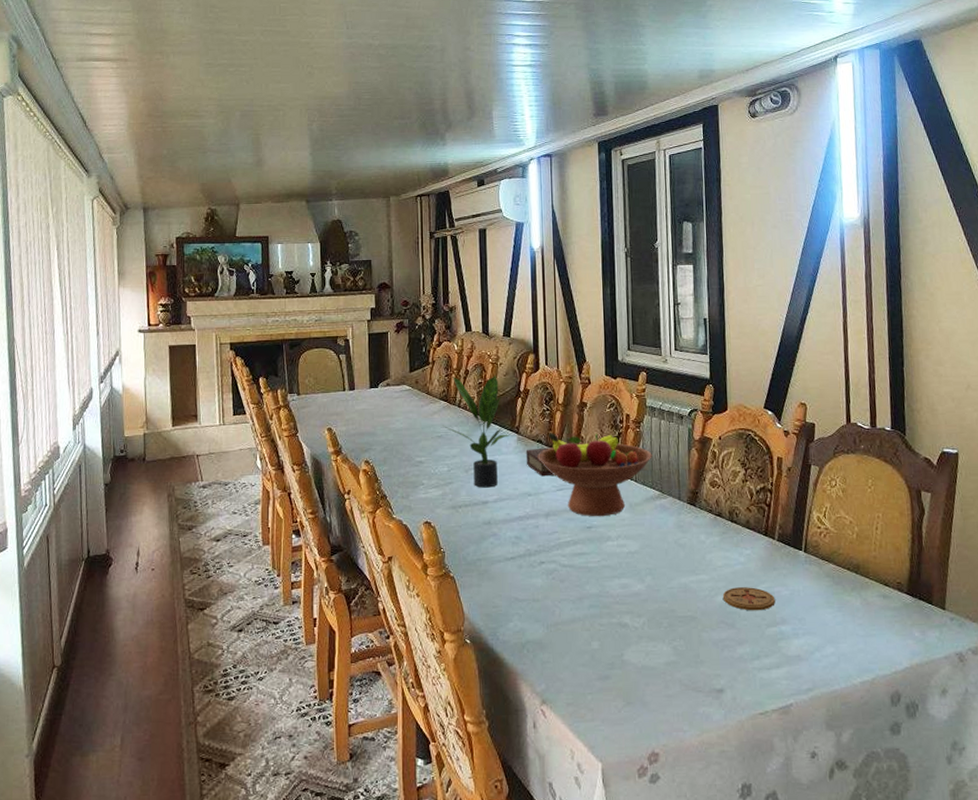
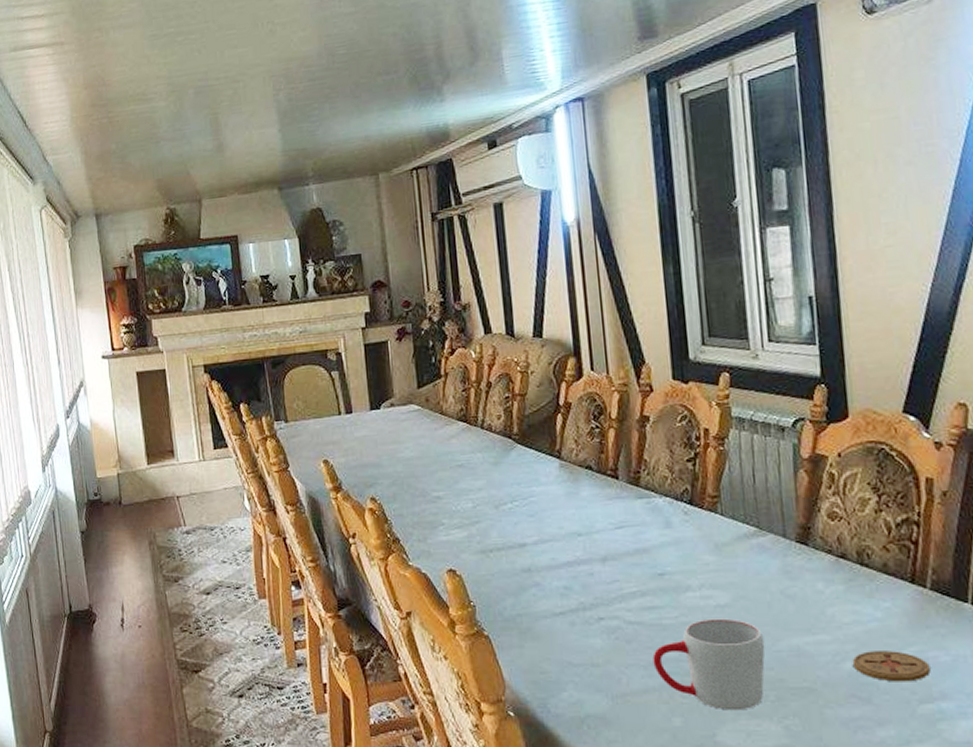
potted plant: present [443,374,510,488] -> none [463,386,549,527]
book: present [525,447,554,477] -> none [571,474,610,512]
fruit bowl: present [537,433,652,517] -> none [587,454,743,561]
mug: none [579,562,662,635] -> present [652,618,765,711]

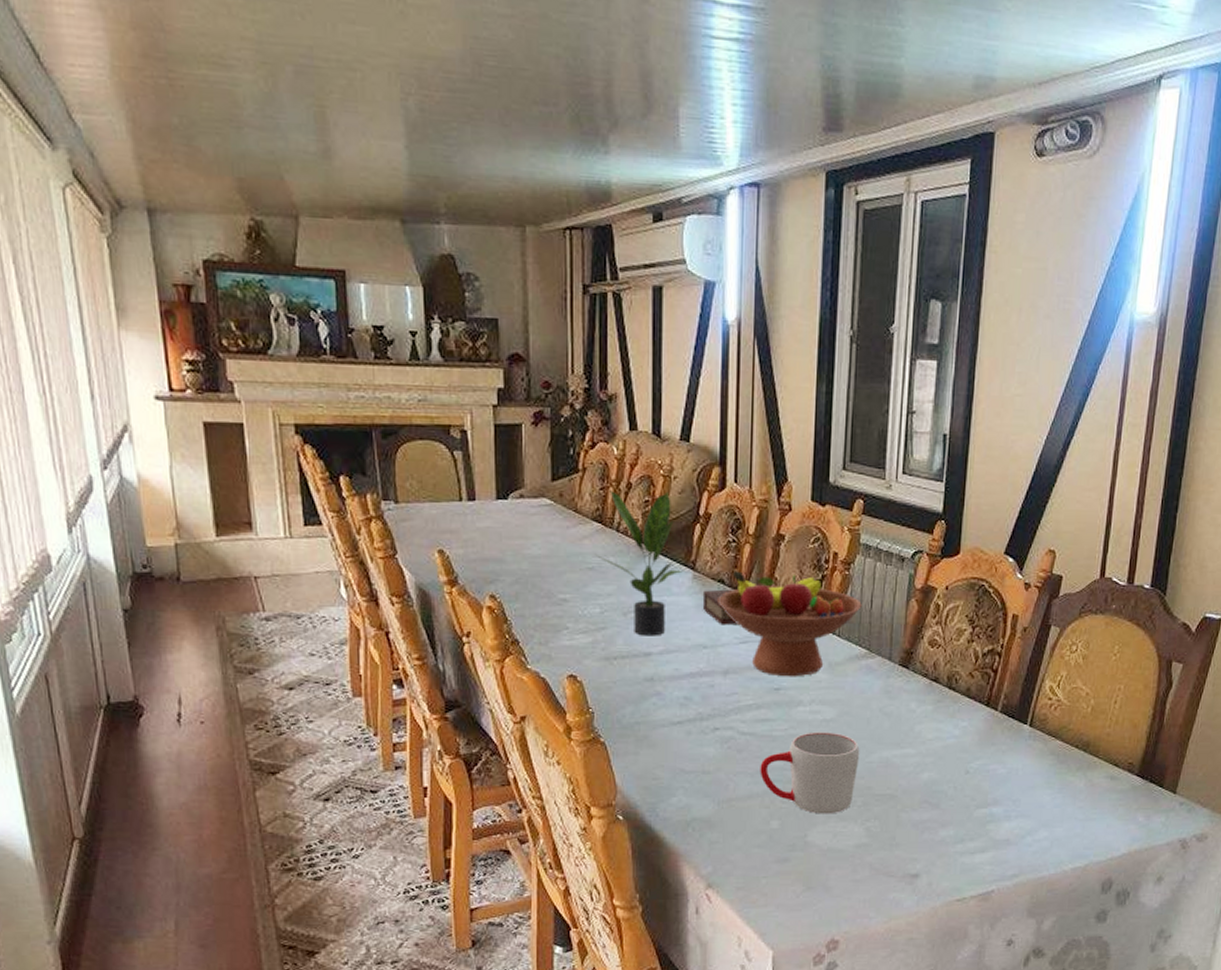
potted plant: none [463,386,549,527] -> present [595,491,683,636]
book: none [571,474,610,512] -> present [702,589,738,625]
fruit bowl: none [587,454,743,561] -> present [717,571,862,677]
coaster: present [852,651,931,682] -> none [929,764,989,790]

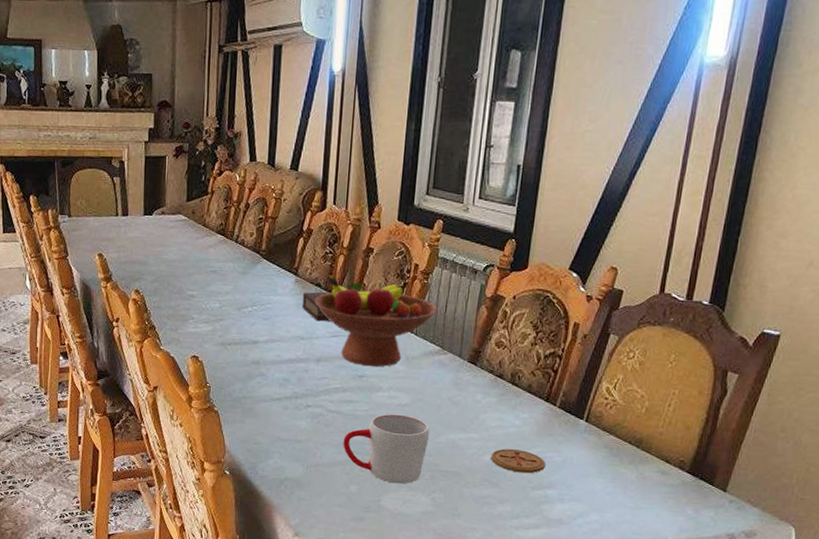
potted plant: present [595,491,683,636] -> none [218,210,287,328]
coaster: none [929,764,989,790] -> present [490,448,546,474]

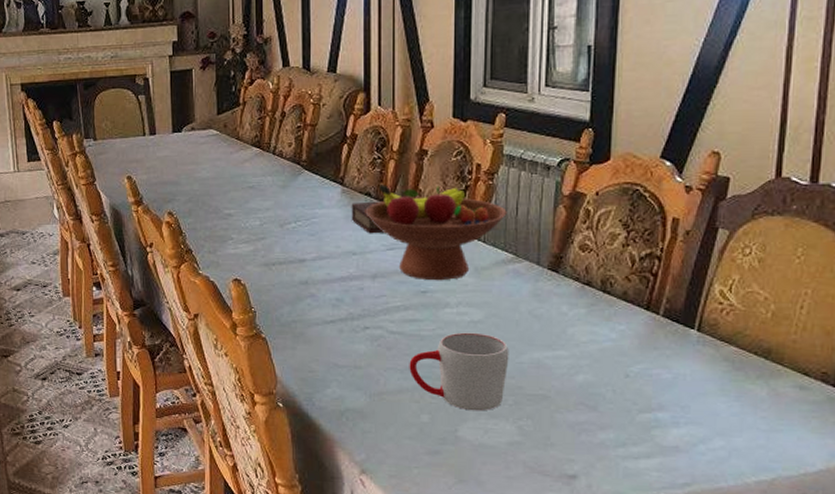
coaster: present [490,448,546,474] -> none [584,366,653,394]

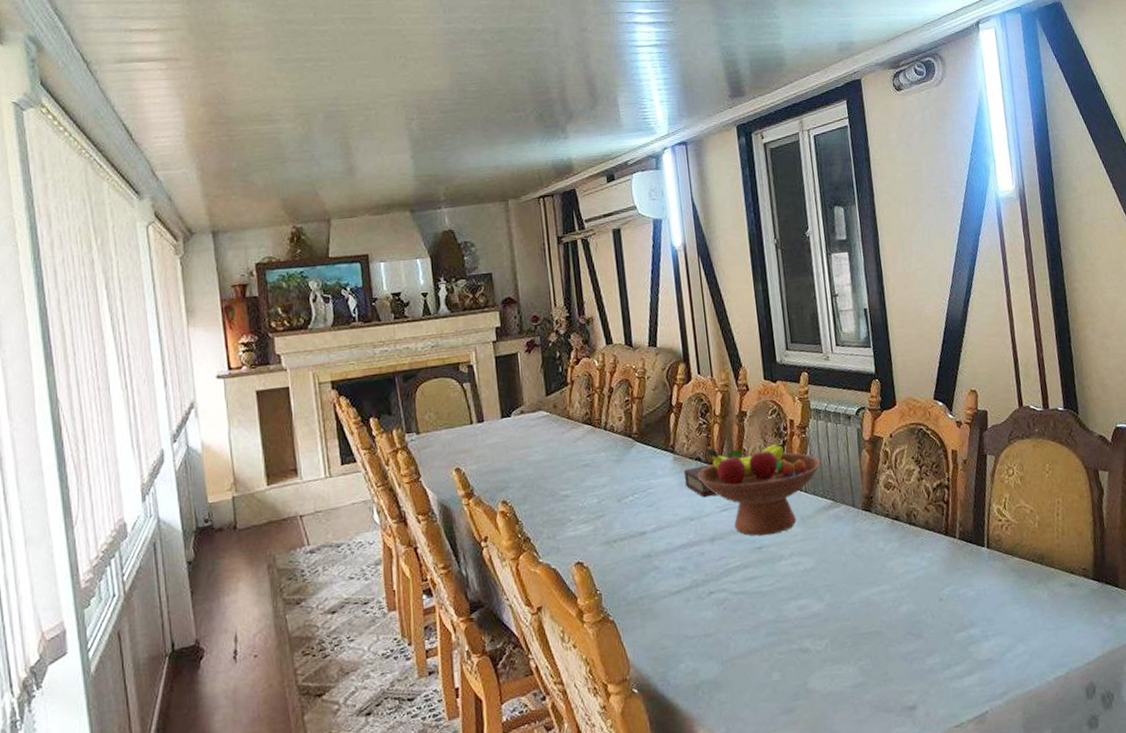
mug: present [409,332,509,411] -> none [755,580,843,660]

